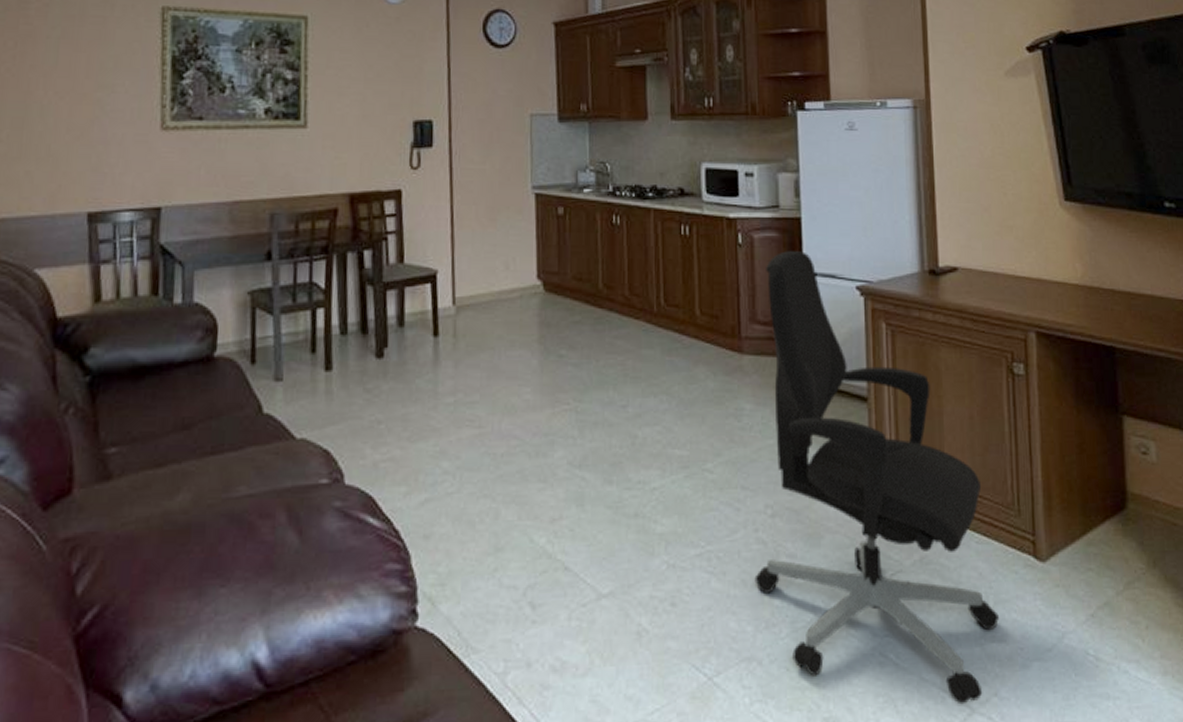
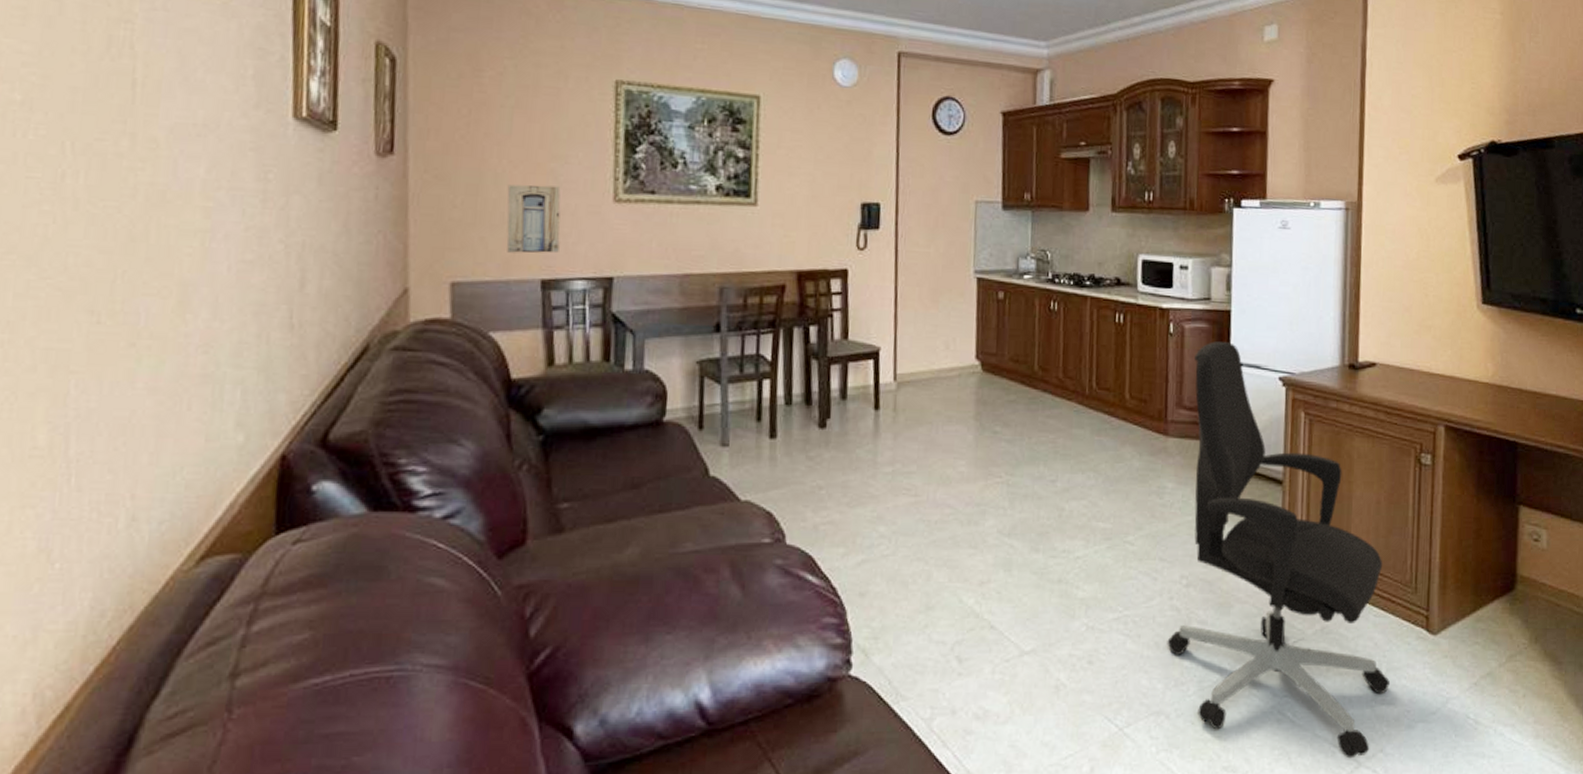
wall art: none [52,115,107,186] -> present [506,184,561,254]

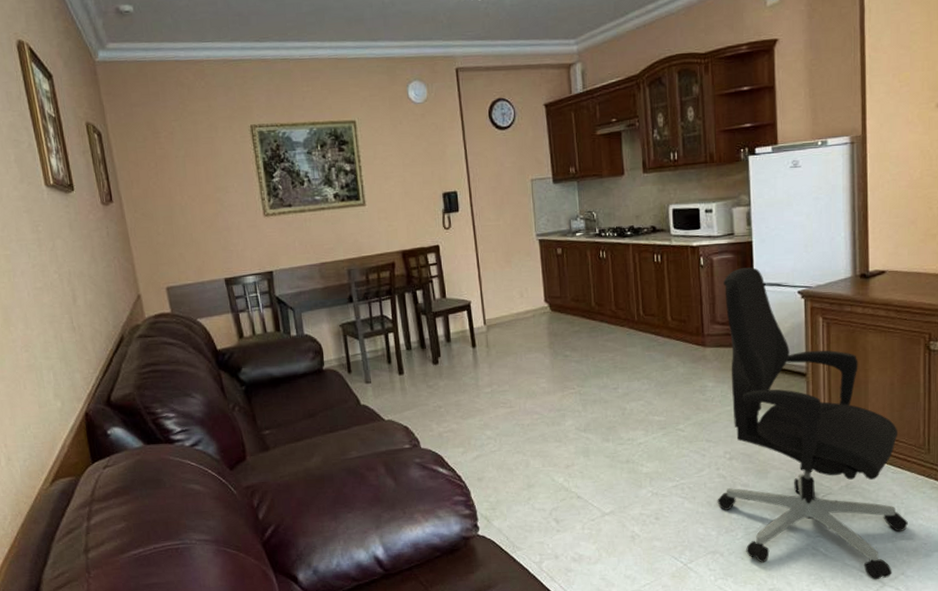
wall art: present [506,184,561,254] -> none [190,210,233,262]

